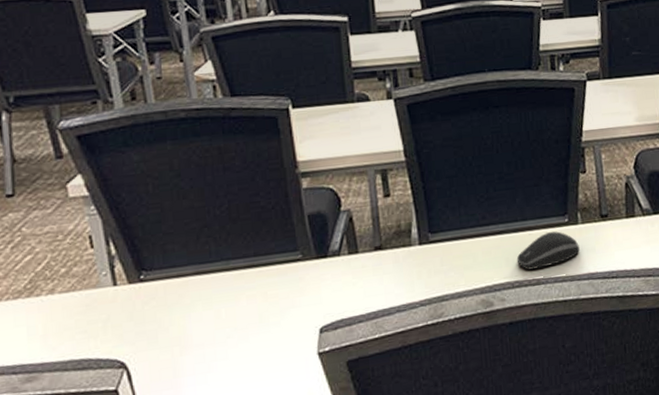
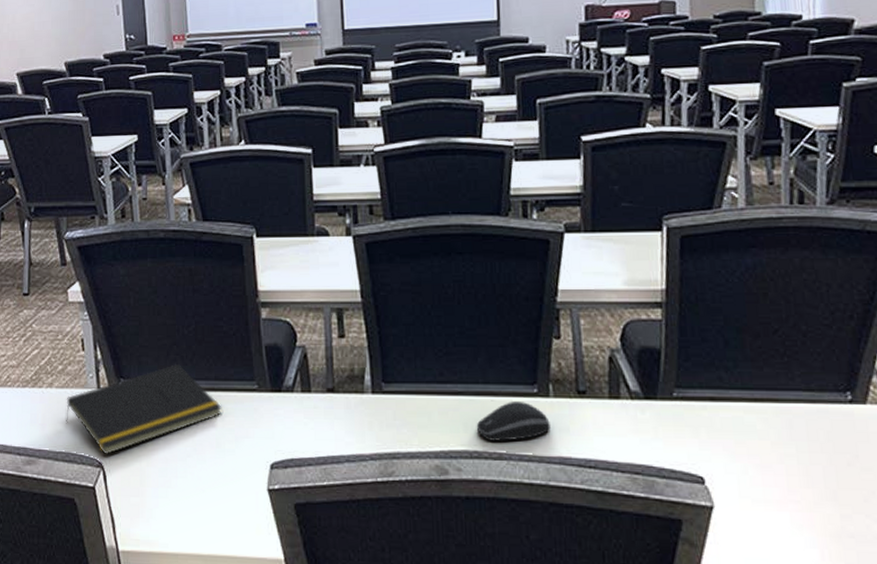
notepad: none [73,246,264,354] -> present [66,364,222,455]

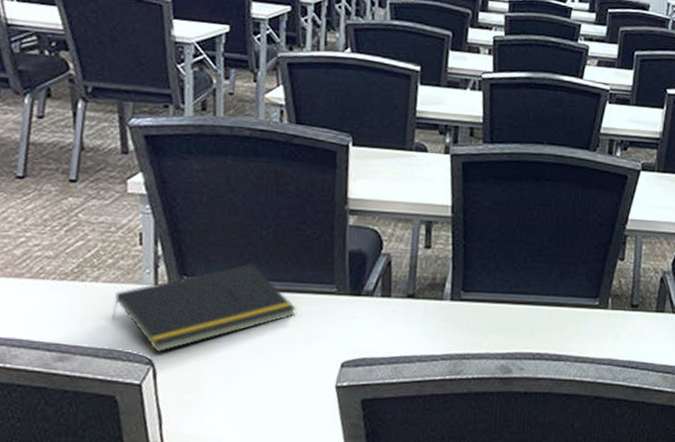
computer mouse: present [476,402,550,441] -> none [541,312,605,345]

